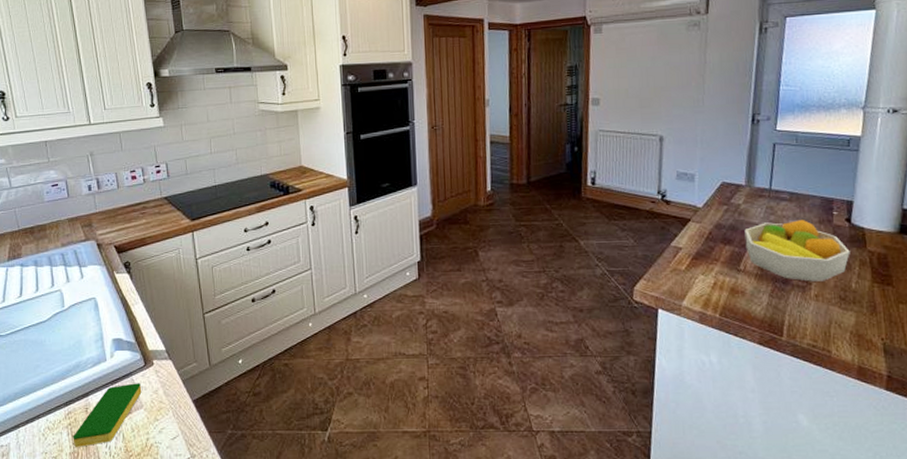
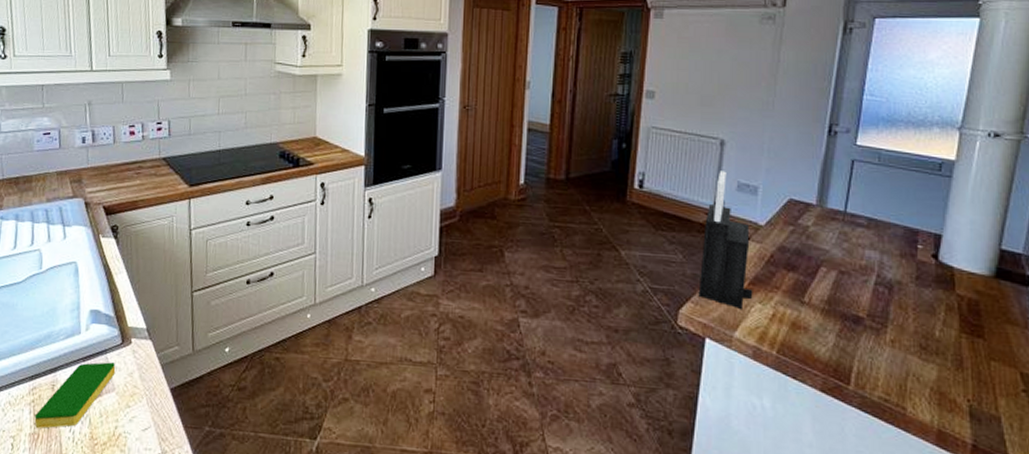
knife block: none [649,163,696,282] -> present [698,171,753,310]
fruit bowl: present [744,220,850,282] -> none [812,250,935,325]

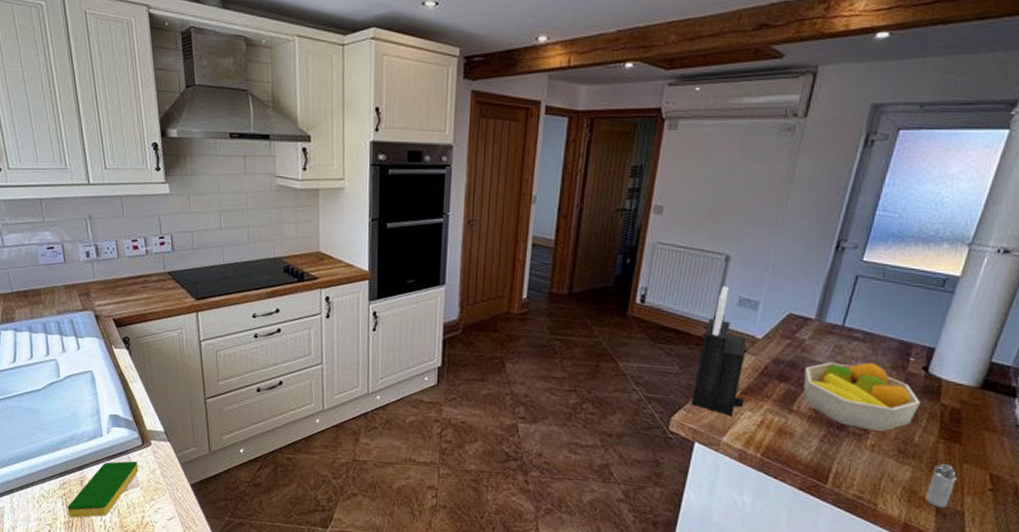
fruit bowl: none [812,250,935,325] -> present [803,362,921,431]
shaker: none [956,360,987,413] -> present [925,463,957,509]

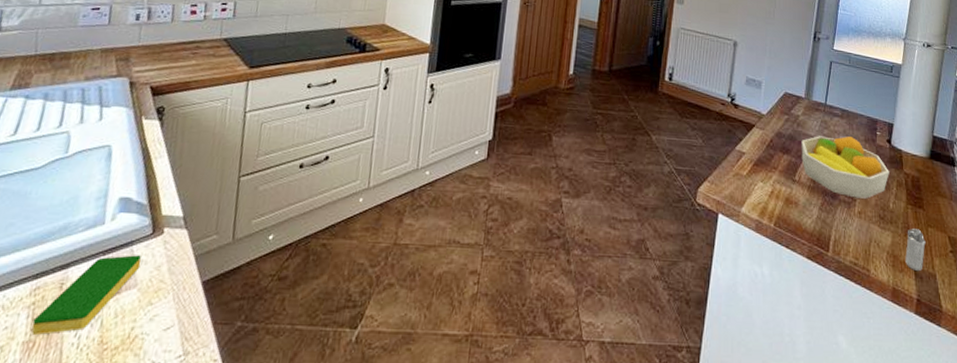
knife block: present [691,286,747,417] -> none [714,67,757,188]

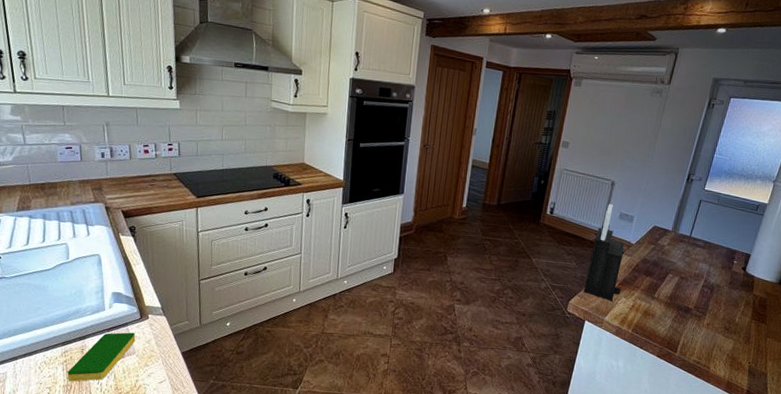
knife block: none [714,67,757,188] -> present [583,204,625,302]
fruit bowl: present [801,136,889,199] -> none [662,262,740,314]
shaker: present [905,227,926,272] -> none [742,337,763,371]

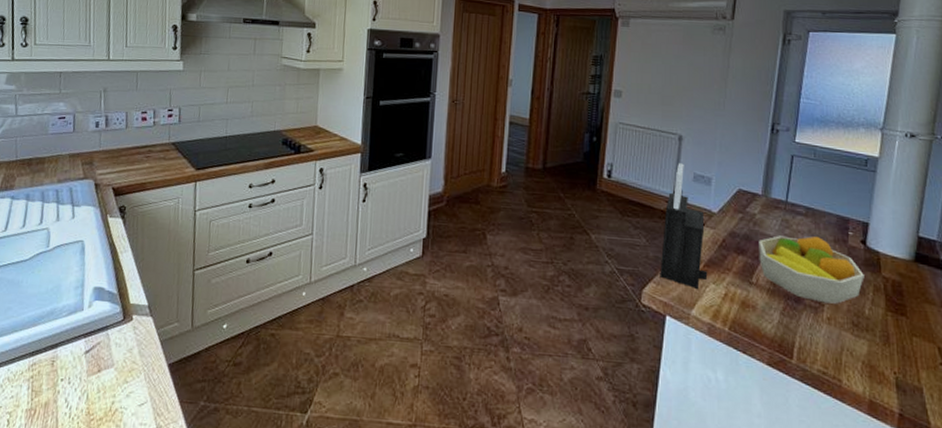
dish sponge: present [67,332,136,382] -> none [32,338,116,404]
fruit bowl: none [662,262,740,314] -> present [758,236,864,304]

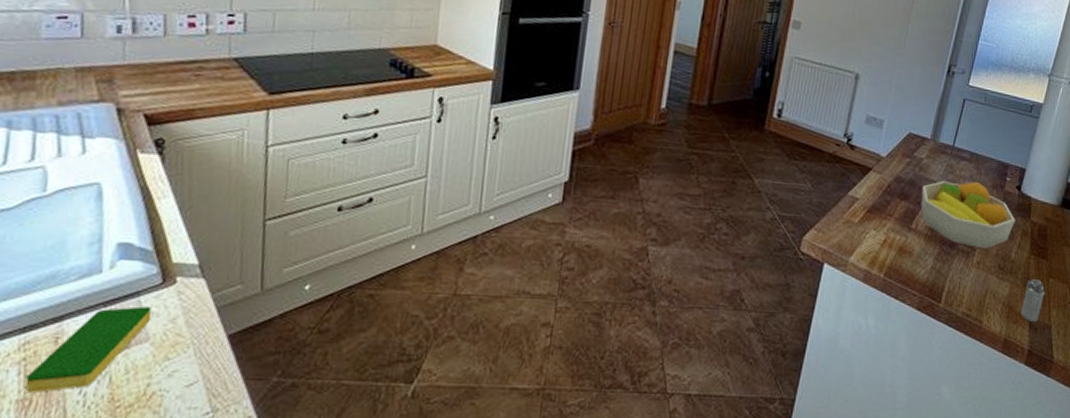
dish sponge: none [32,338,116,404] -> present [25,306,152,392]
knife block: present [660,163,708,290] -> none [821,104,873,237]
shaker: none [884,336,910,384] -> present [1021,278,1045,323]

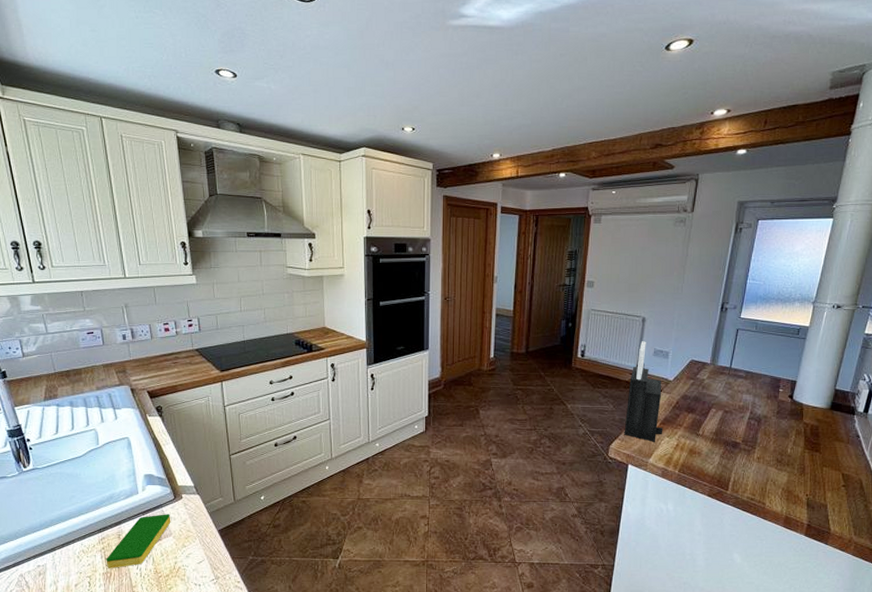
knife block: none [821,104,873,237] -> present [624,341,663,443]
fruit bowl: present [920,181,1015,248] -> none [705,395,789,446]
shaker: present [1021,278,1045,323] -> none [799,468,820,503]

